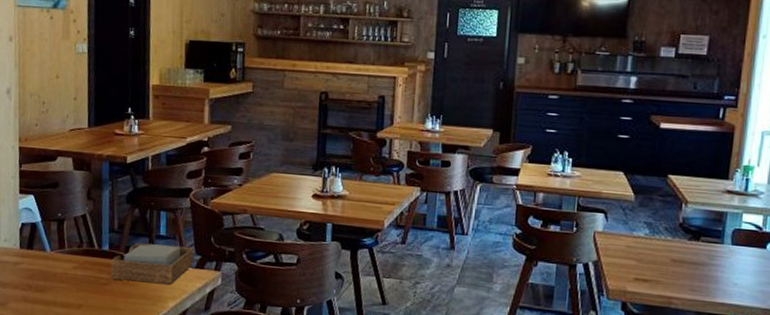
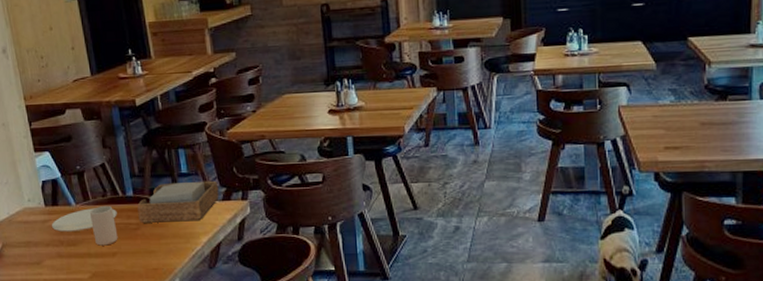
plate: none [22,256,90,279] -> present [51,208,117,233]
cup: none [62,256,87,297] -> present [89,205,118,246]

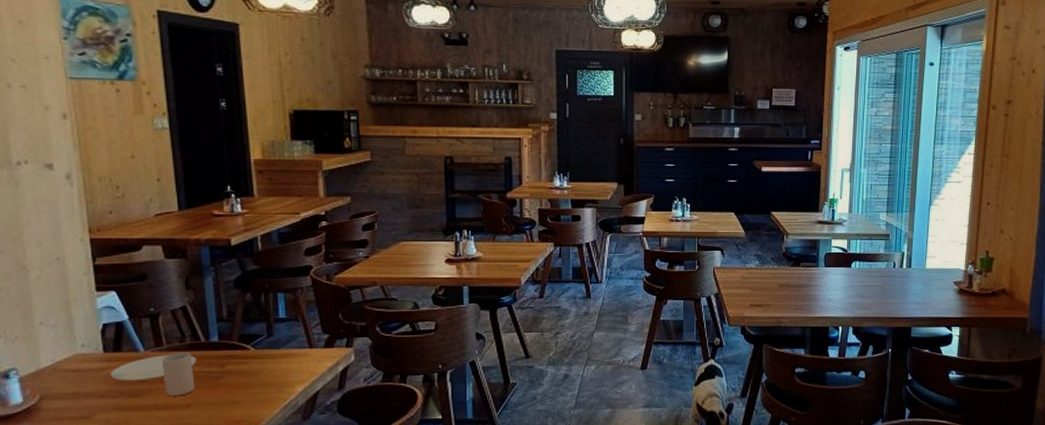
napkin holder: present [137,180,219,223] -> none [222,326,321,371]

